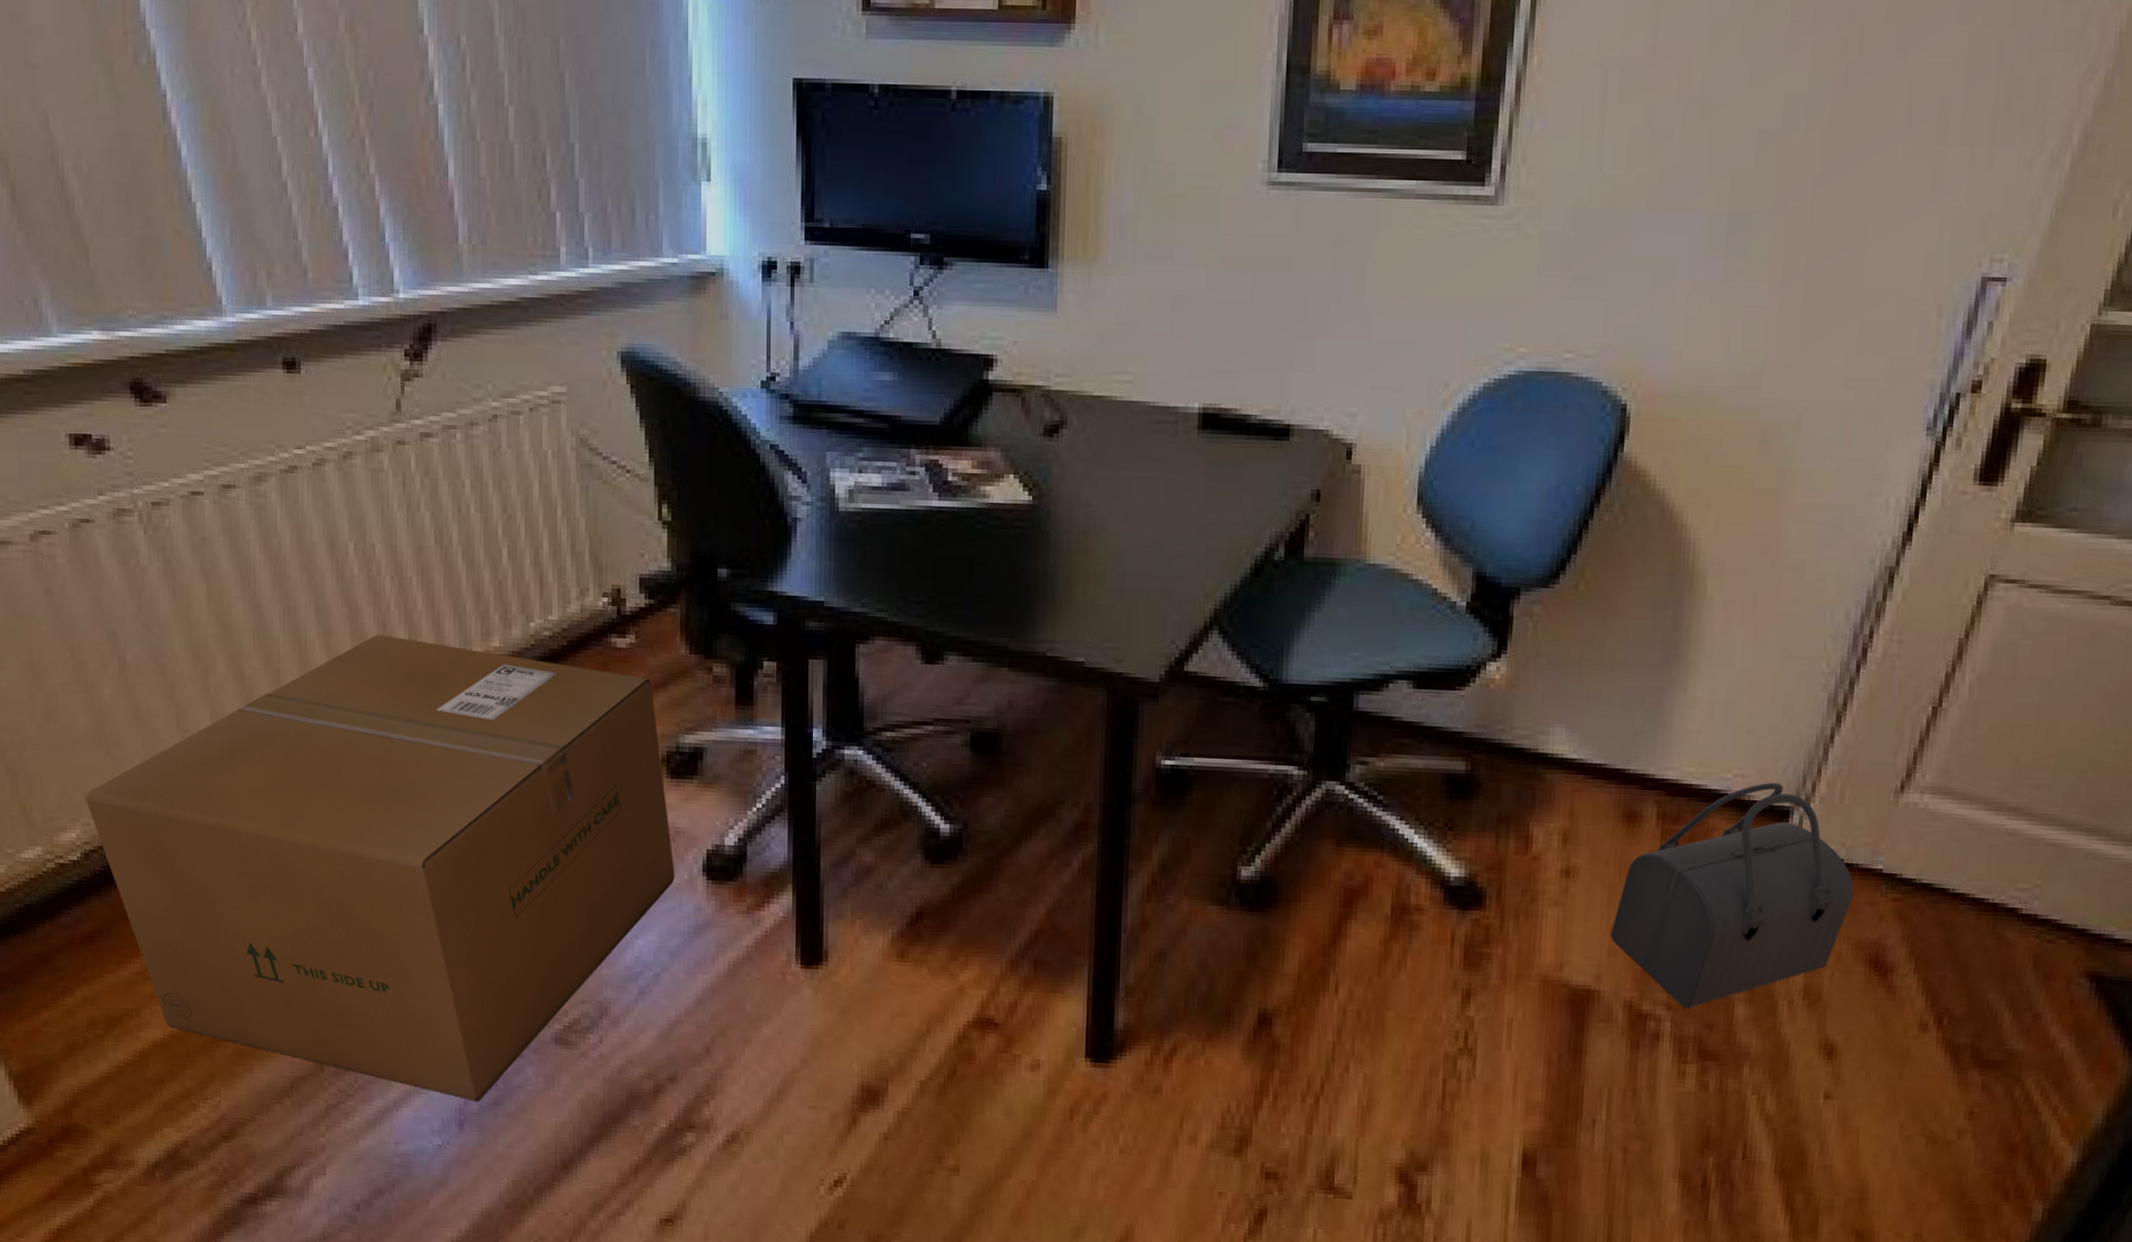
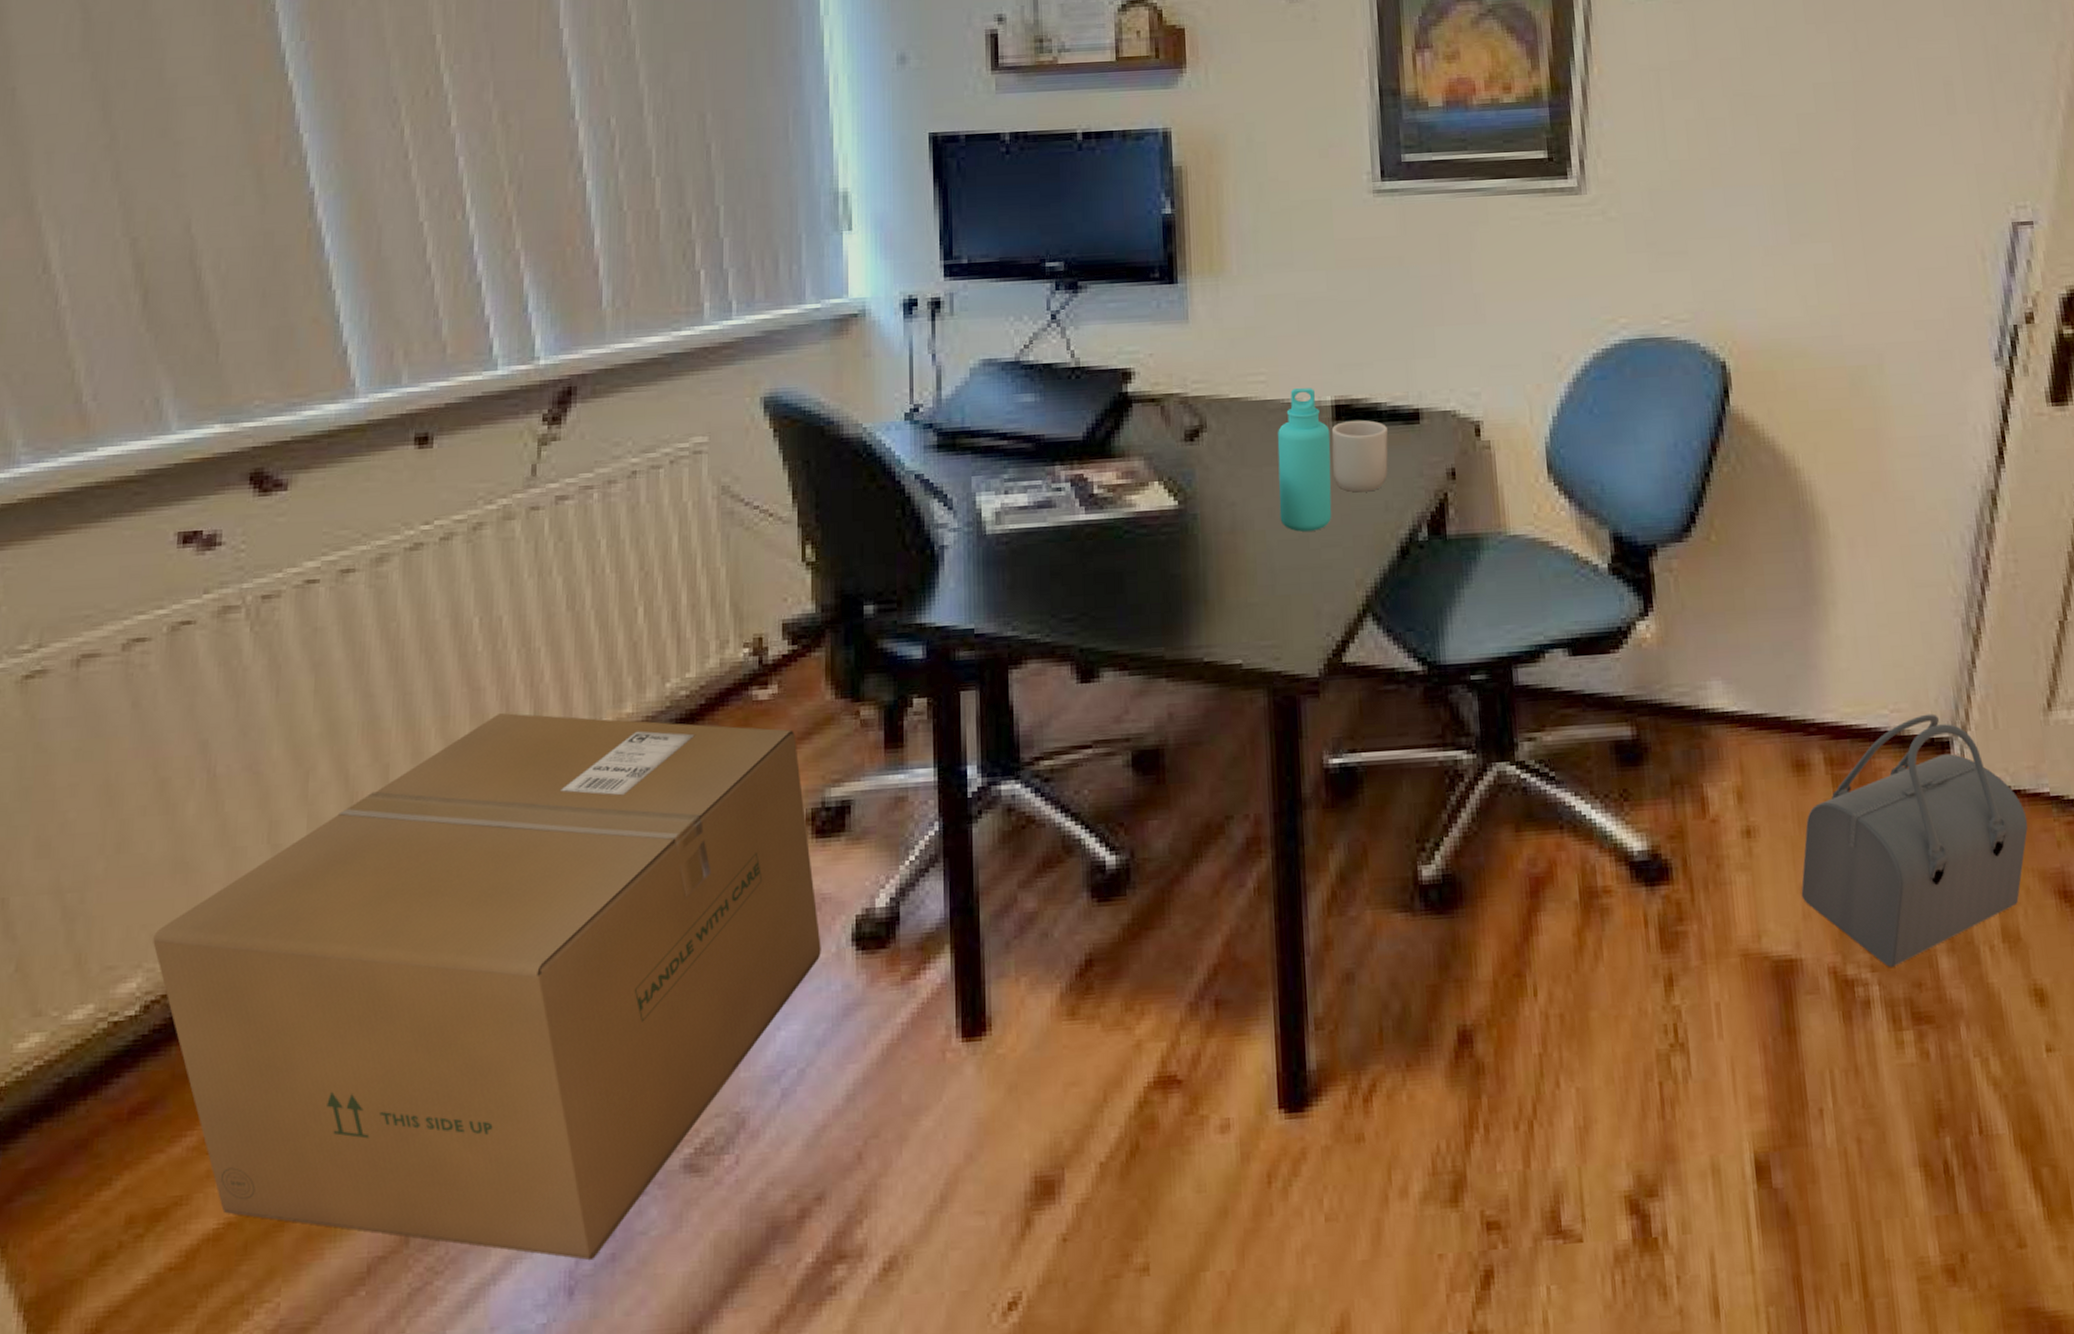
water bottle: none [1134,392,1194,540] -> present [1277,388,1332,532]
mug: none [1193,430,1256,506] -> present [1331,420,1389,493]

